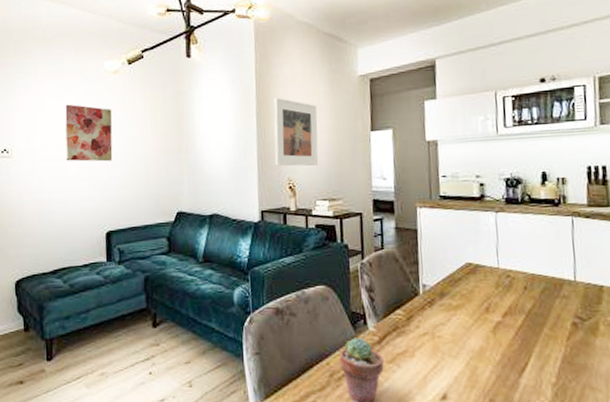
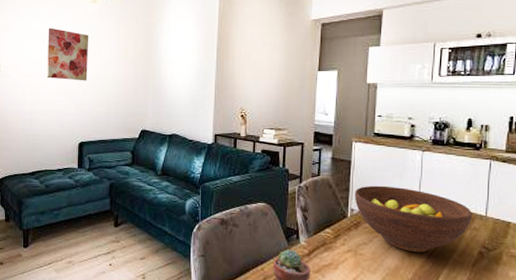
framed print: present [274,97,319,167] -> none [230,34,272,99]
fruit bowl: none [424,254,560,330] -> present [354,185,472,253]

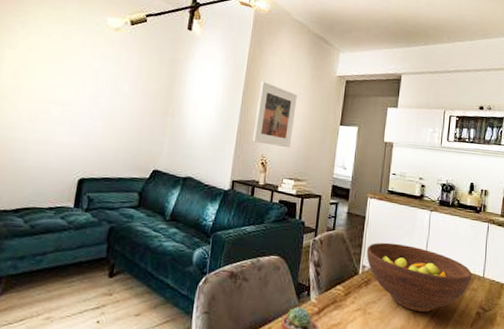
wall art: present [46,27,89,81] -> none [50,50,107,112]
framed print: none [230,34,272,99] -> present [252,81,298,148]

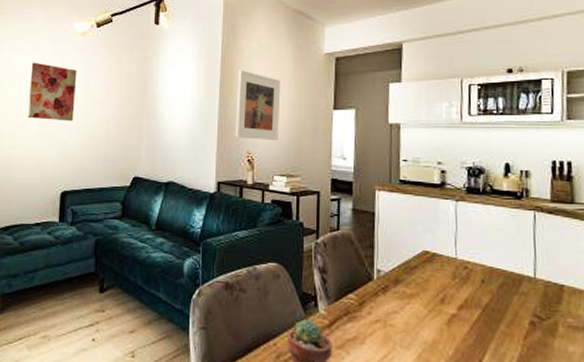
wall art: none [50,50,107,112] -> present [27,62,77,121]
fruit bowl: present [366,242,472,313] -> none [380,241,519,323]

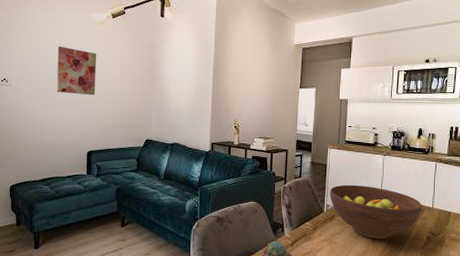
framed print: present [235,69,281,141] -> none [225,55,261,112]
fruit bowl: none [380,241,519,323] -> present [329,184,422,240]

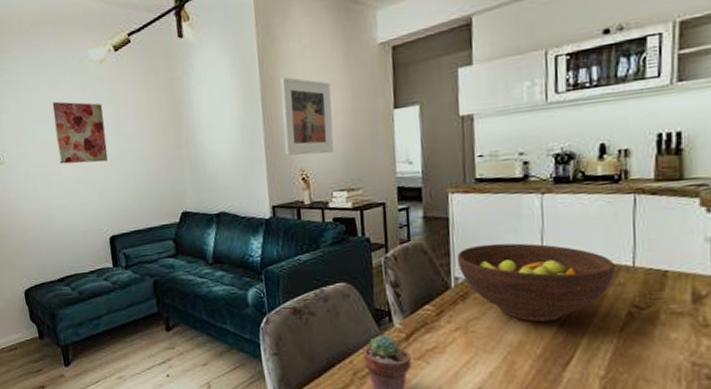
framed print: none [225,55,261,112] -> present [280,76,334,156]

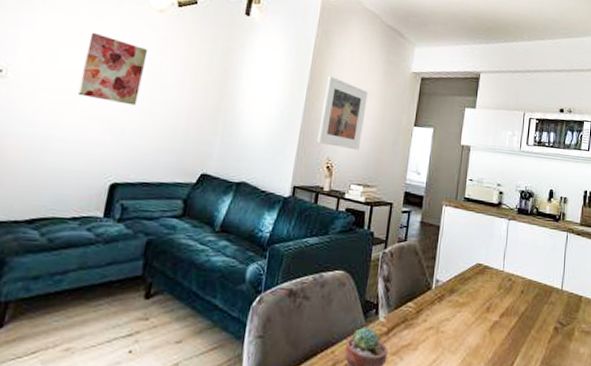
fruit bowl: present [456,243,615,323] -> none [440,254,550,330]

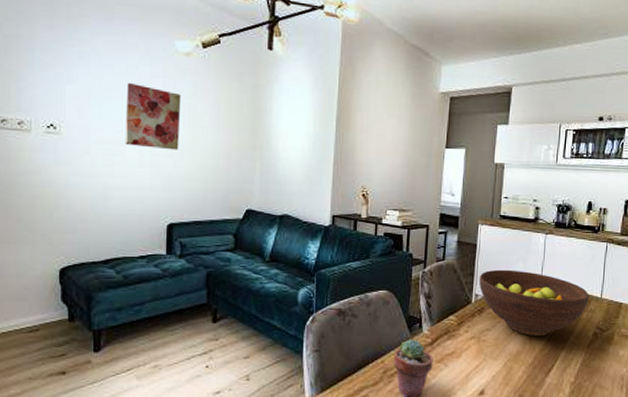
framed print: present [317,75,368,151] -> none [351,103,397,177]
fruit bowl: none [440,254,550,330] -> present [479,269,589,337]

